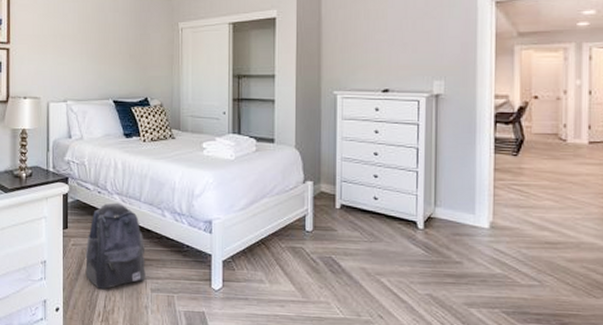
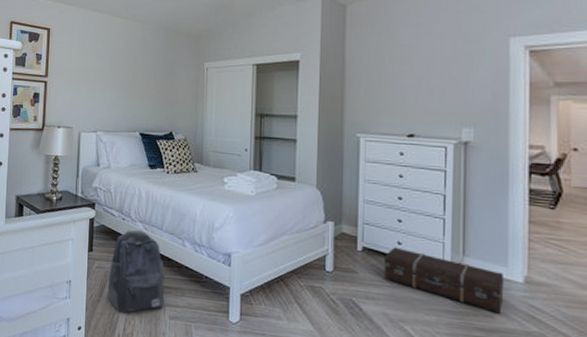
suitcase: none [360,202,472,259] -> present [383,247,505,314]

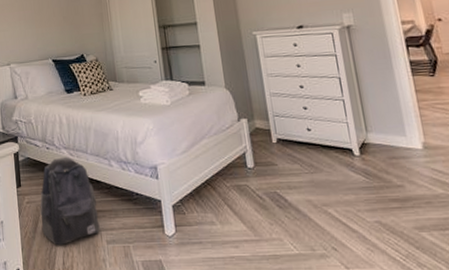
suitcase: present [383,247,505,314] -> none [297,134,410,182]

